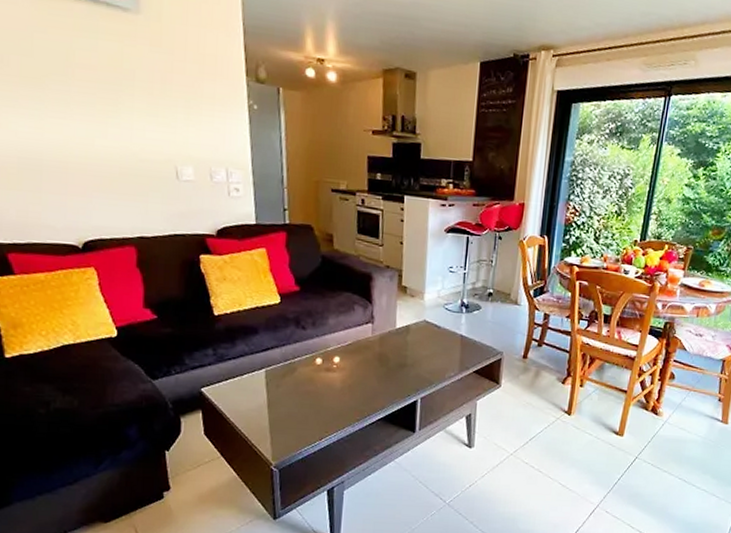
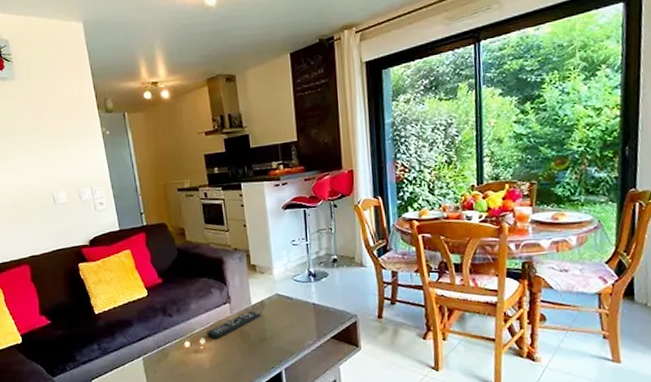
remote control: none [342,334,405,359] -> present [206,311,261,338]

